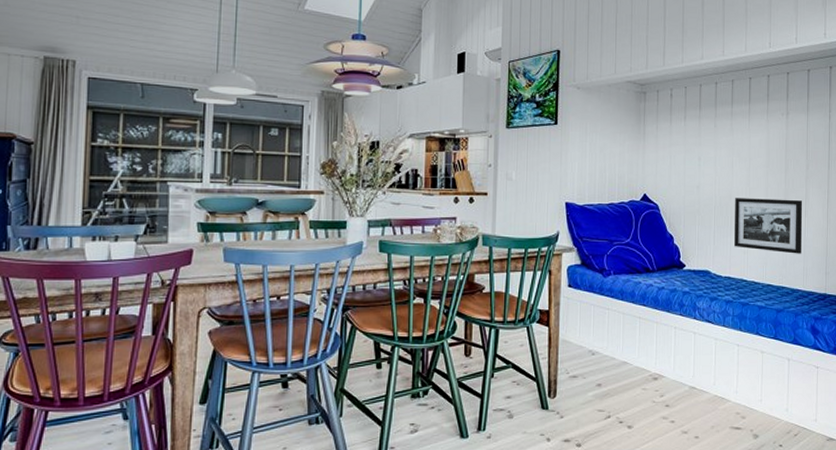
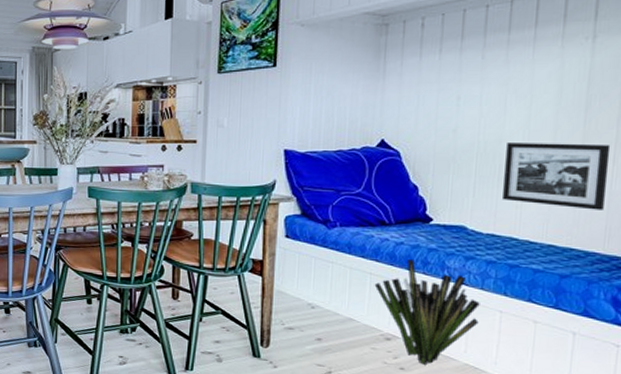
decorative plant: none [643,303,723,401] -> present [374,259,480,366]

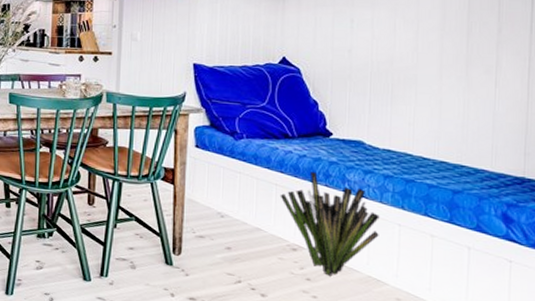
picture frame: present [503,143,611,210] -> none [396,64,492,130]

